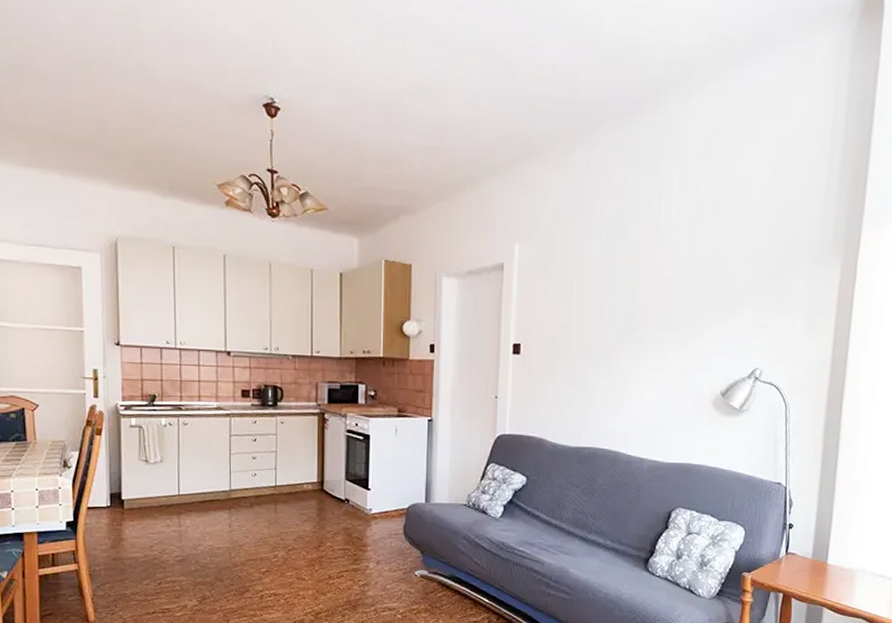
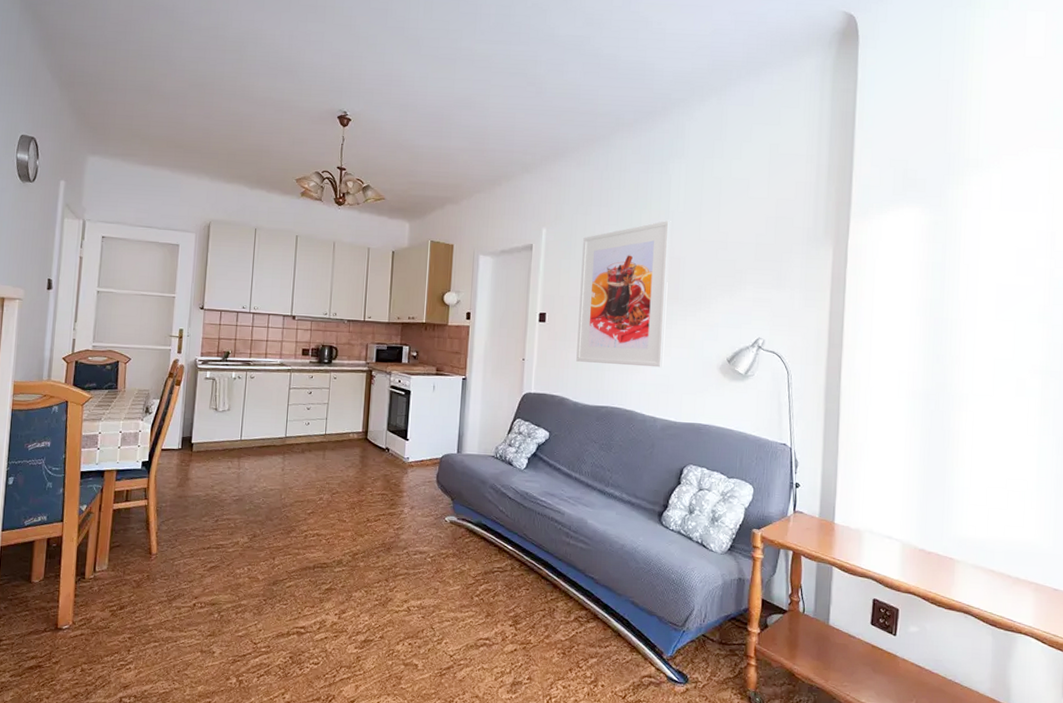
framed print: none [555,233,662,403] -> present [576,220,671,368]

